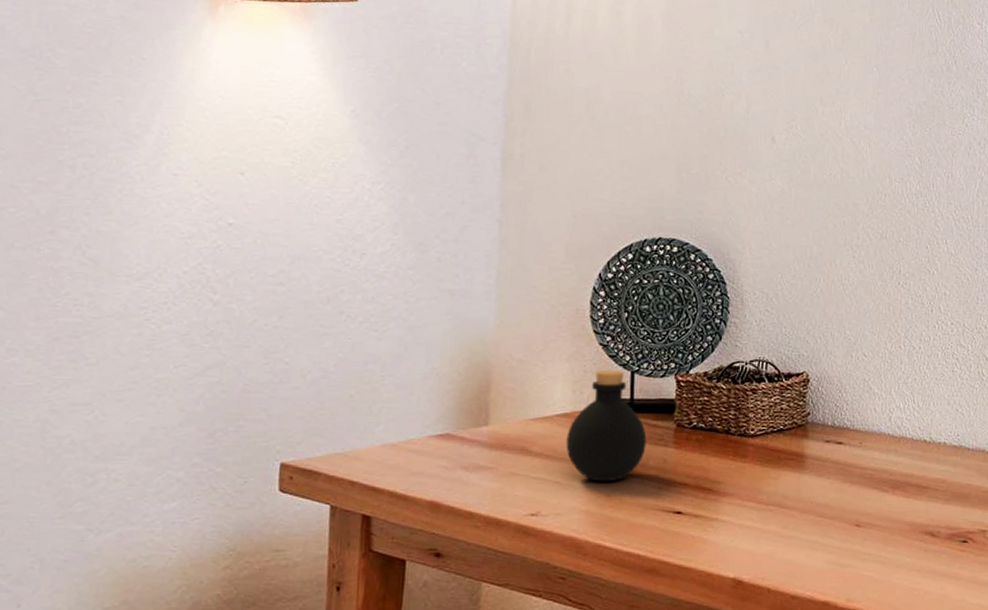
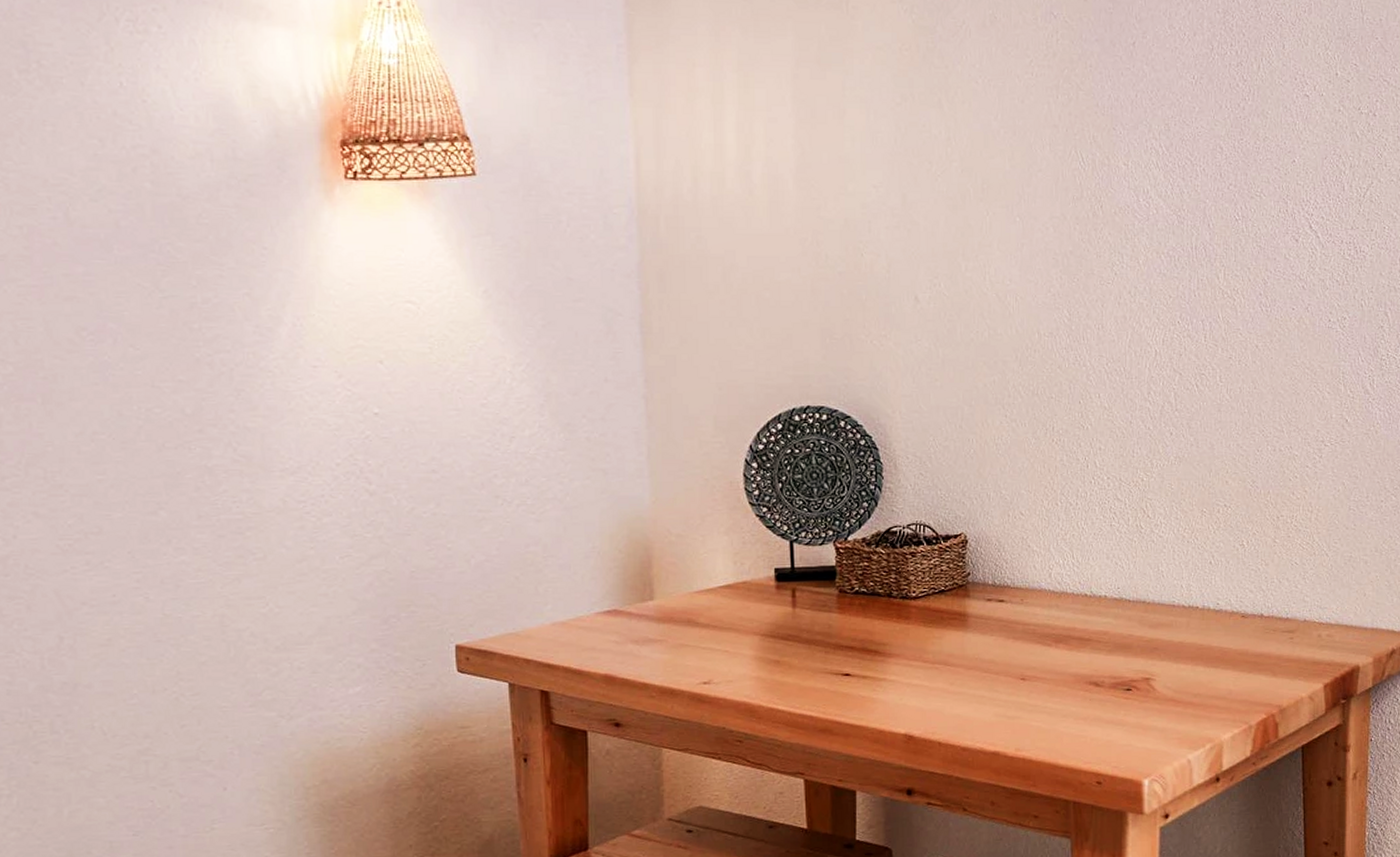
bottle: present [566,369,647,482] -> none [731,540,811,649]

